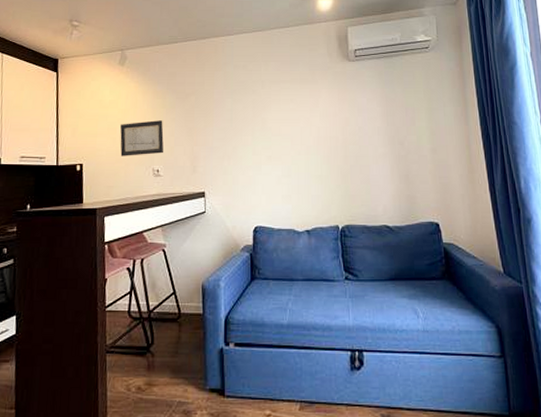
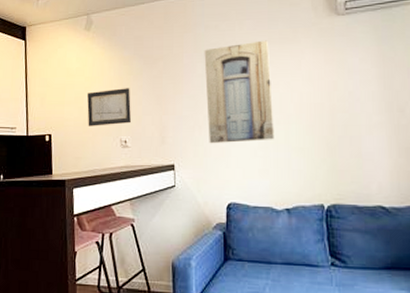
wall art: none [233,80,296,173] -> present [204,40,275,144]

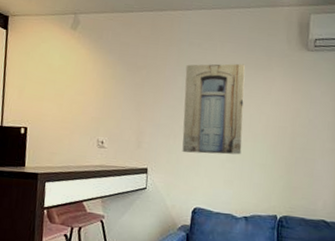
wall art: present [87,88,131,126] -> none [66,90,112,126]

